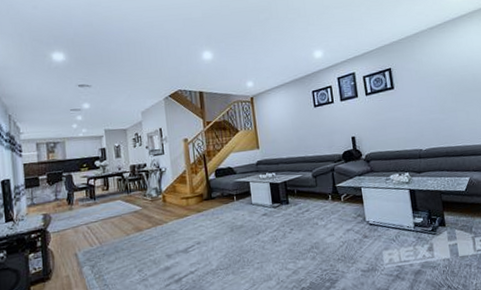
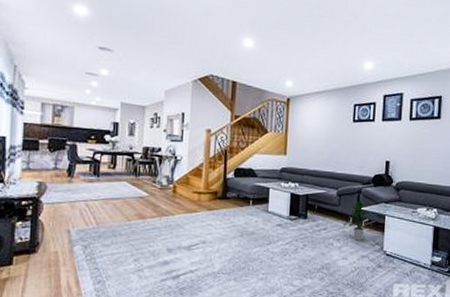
indoor plant: none [324,178,351,216] -> present [344,200,373,241]

